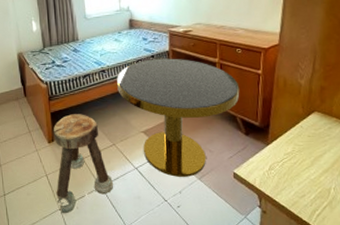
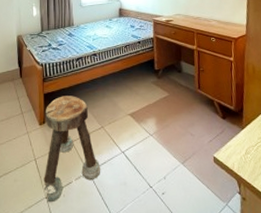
side table: present [117,58,240,177] -> none [107,44,216,161]

